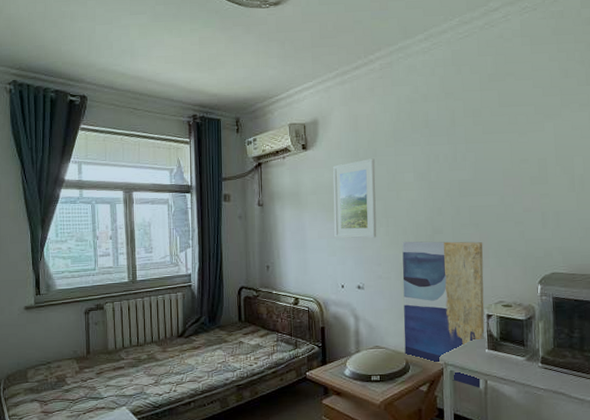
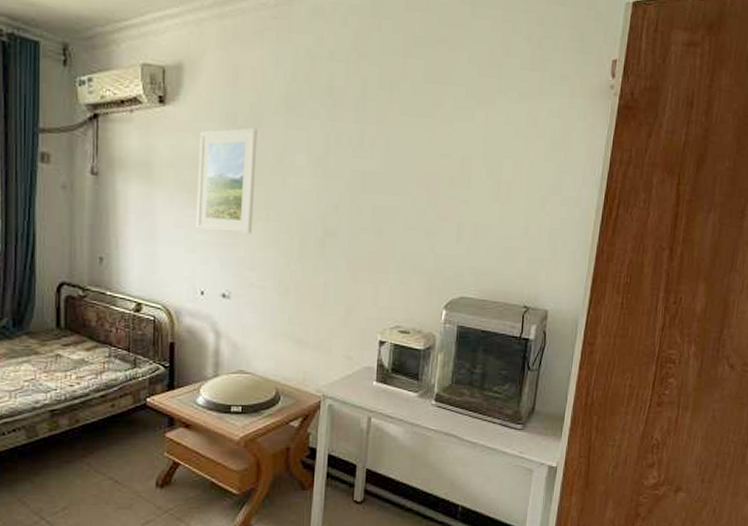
wall art: present [402,241,485,389] -> none [275,242,385,427]

